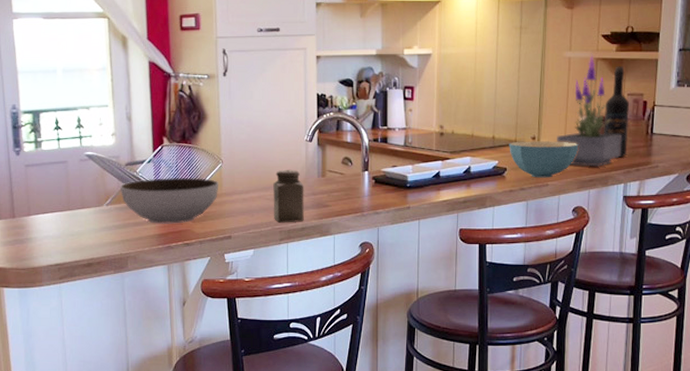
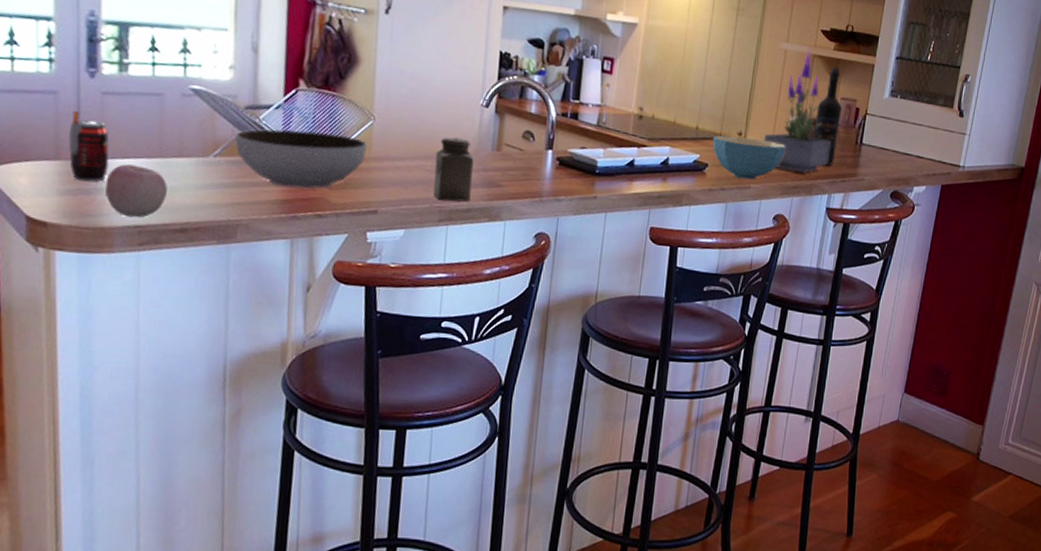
beverage can: none [5,181,34,234] -> present [68,110,110,182]
apple: none [33,218,76,258] -> present [104,164,168,218]

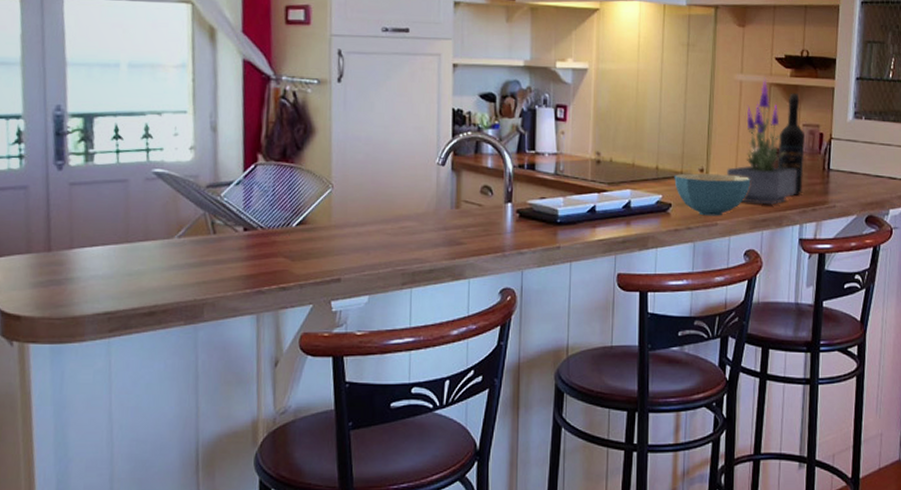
beverage can: present [68,110,110,182] -> none [39,203,78,273]
apple: present [104,164,168,218] -> none [74,252,135,305]
soup bowl: present [234,129,368,189] -> none [197,203,328,262]
salt shaker: present [432,136,474,202] -> none [394,198,434,264]

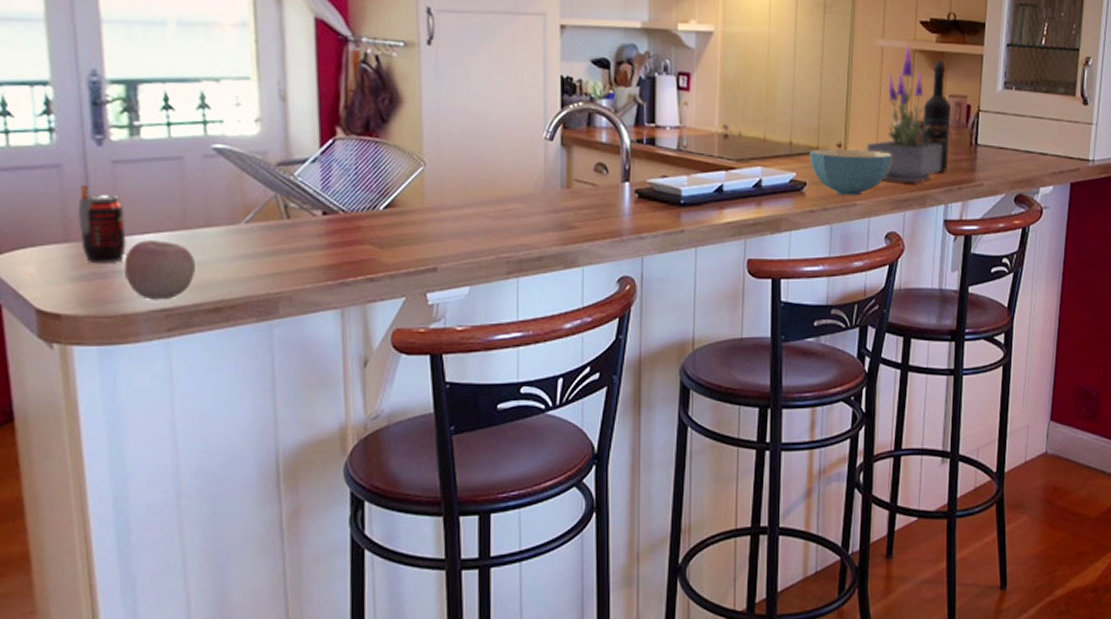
beverage can: none [39,203,78,273] -> present [77,184,127,264]
apple: none [74,252,135,305] -> present [123,240,195,300]

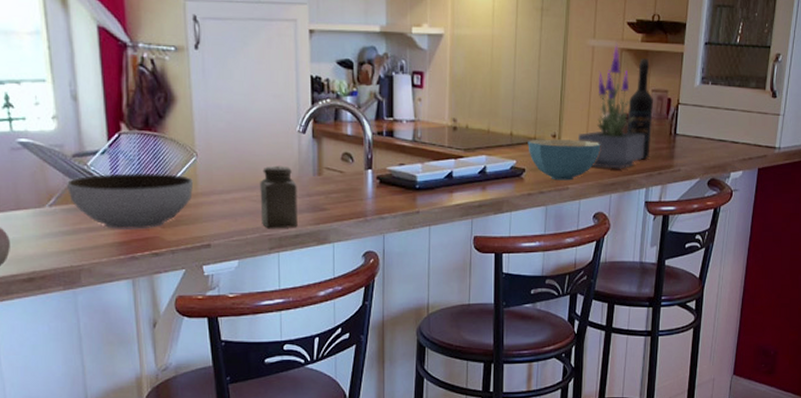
soup bowl: none [267,184,420,250] -> present [66,172,194,229]
salt shaker: none [497,176,542,250] -> present [260,165,298,229]

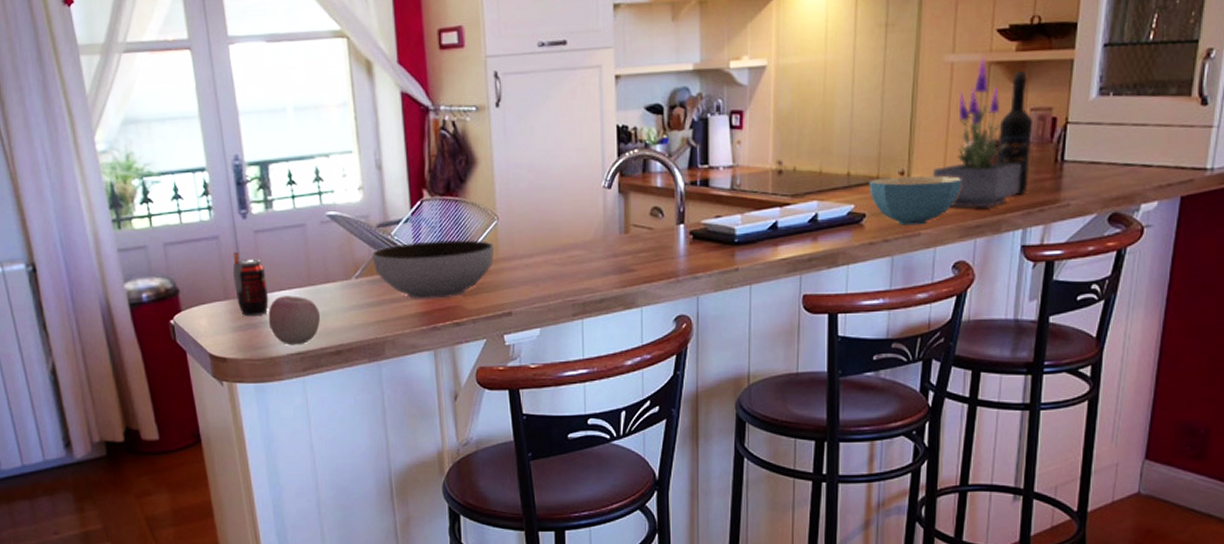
salt shaker: present [260,165,298,229] -> none [563,225,603,294]

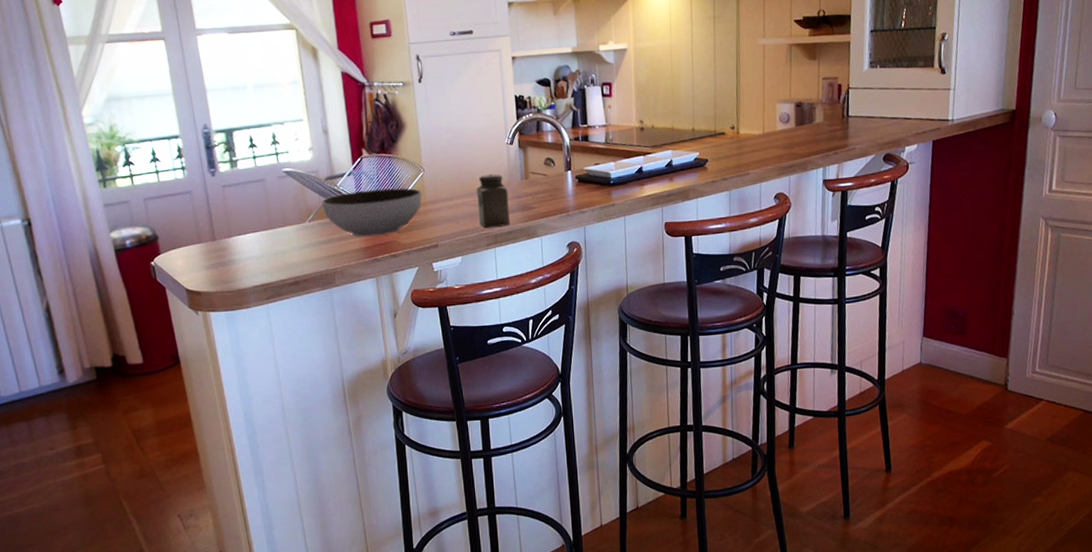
beverage can: present [232,251,269,317] -> none [204,203,236,257]
apple: present [268,296,320,346] -> none [235,238,280,279]
salt shaker: none [563,225,603,294] -> present [477,173,510,228]
cereal bowl: present [869,175,963,226] -> none [709,129,777,167]
potted plant: present [933,55,1021,208] -> none [755,39,819,153]
wine bottle: present [997,70,1034,193] -> none [800,50,825,141]

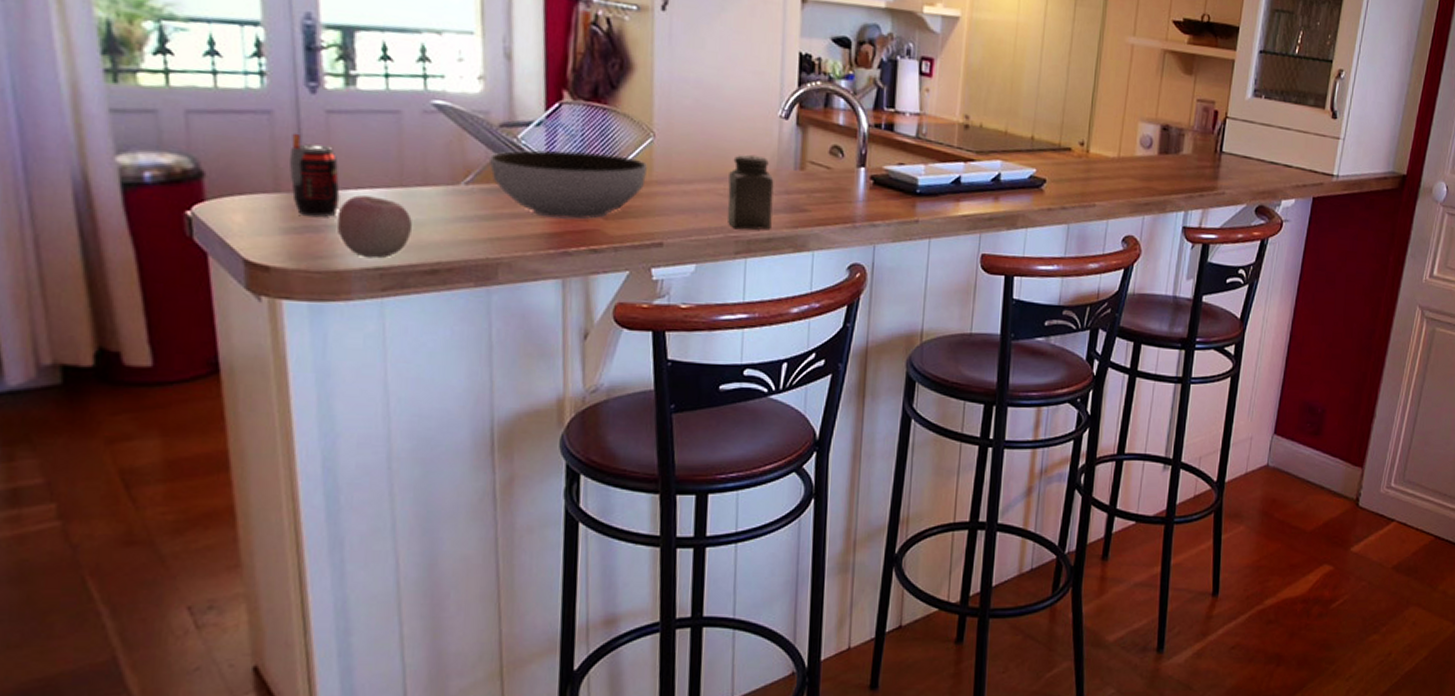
beverage can: none [204,203,236,257] -> present [288,133,340,218]
apple: none [235,238,280,279] -> present [336,195,412,259]

